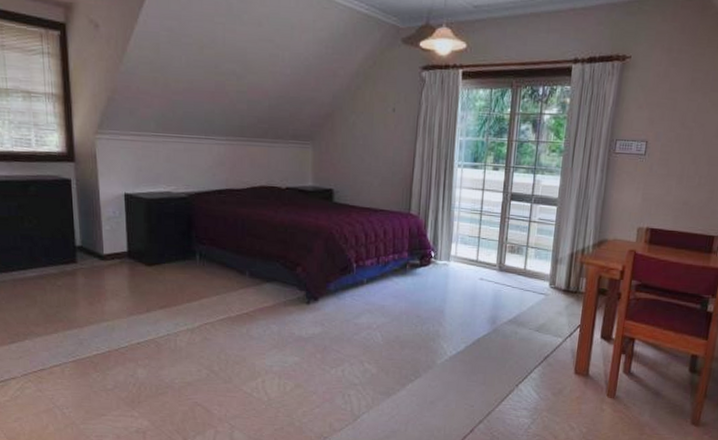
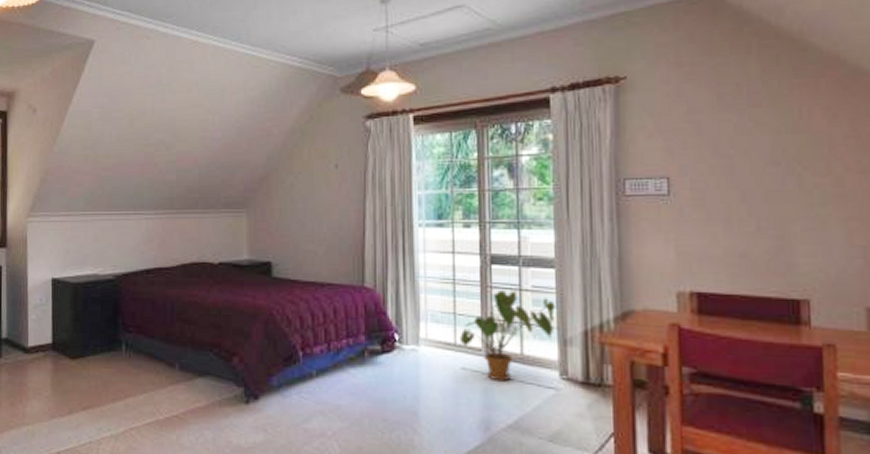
house plant: none [480,221,554,289] -> present [460,291,556,382]

